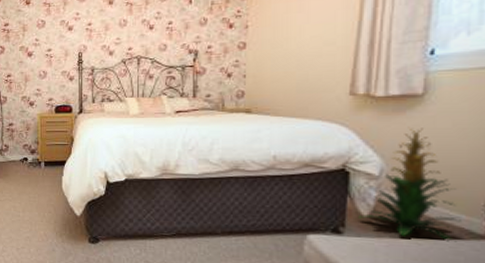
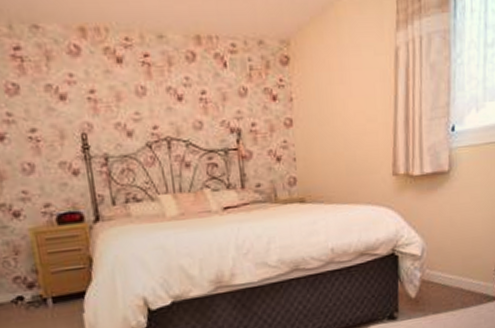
indoor plant: present [357,128,461,243] -> none [407,204,481,311]

